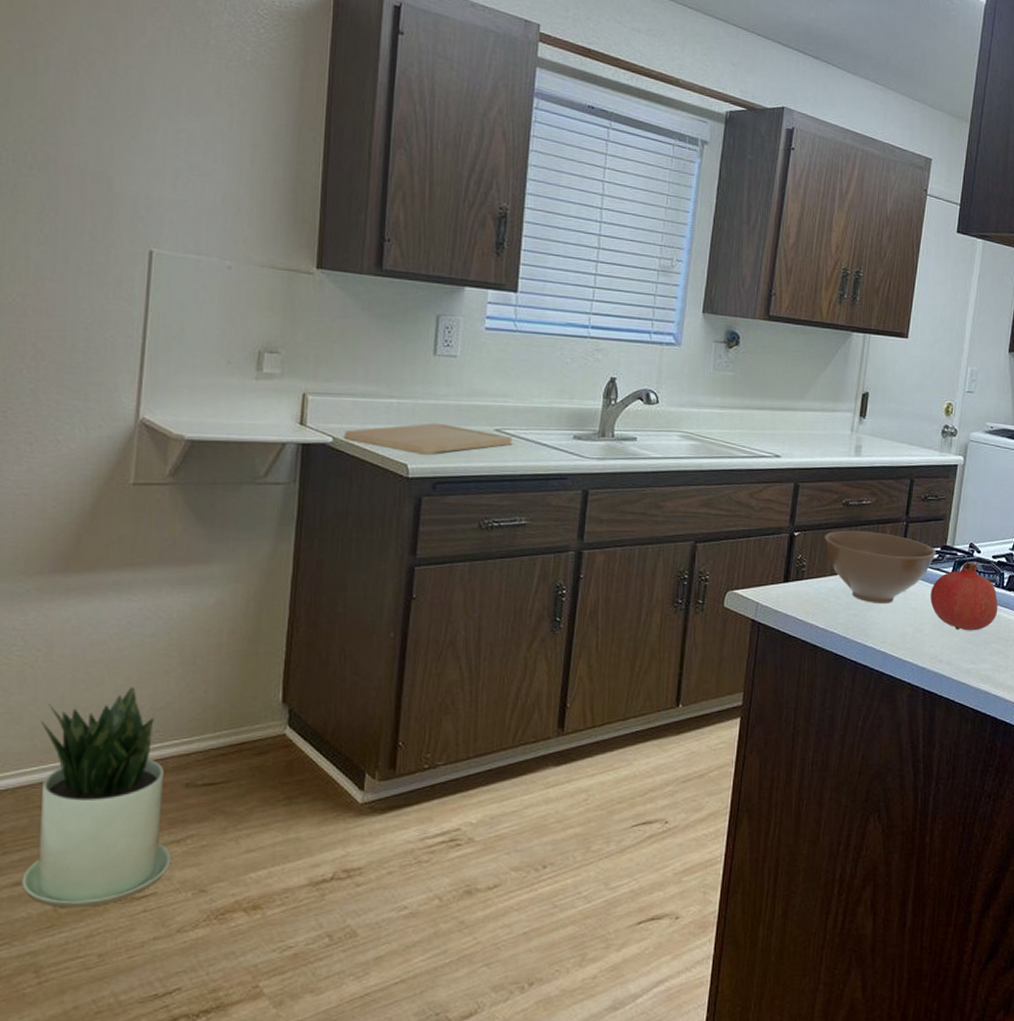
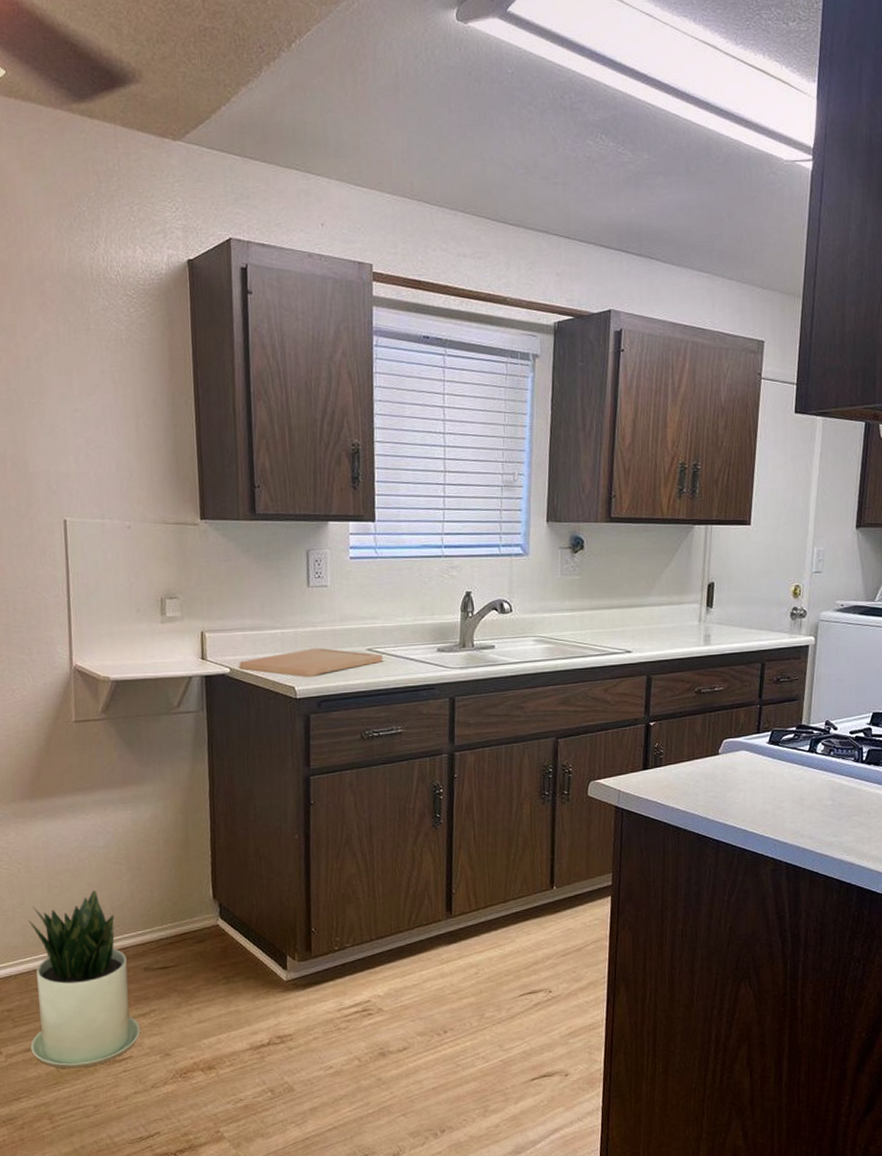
bowl: present [824,530,937,605] -> none [679,716,792,785]
fruit: present [930,561,998,631] -> none [788,738,858,806]

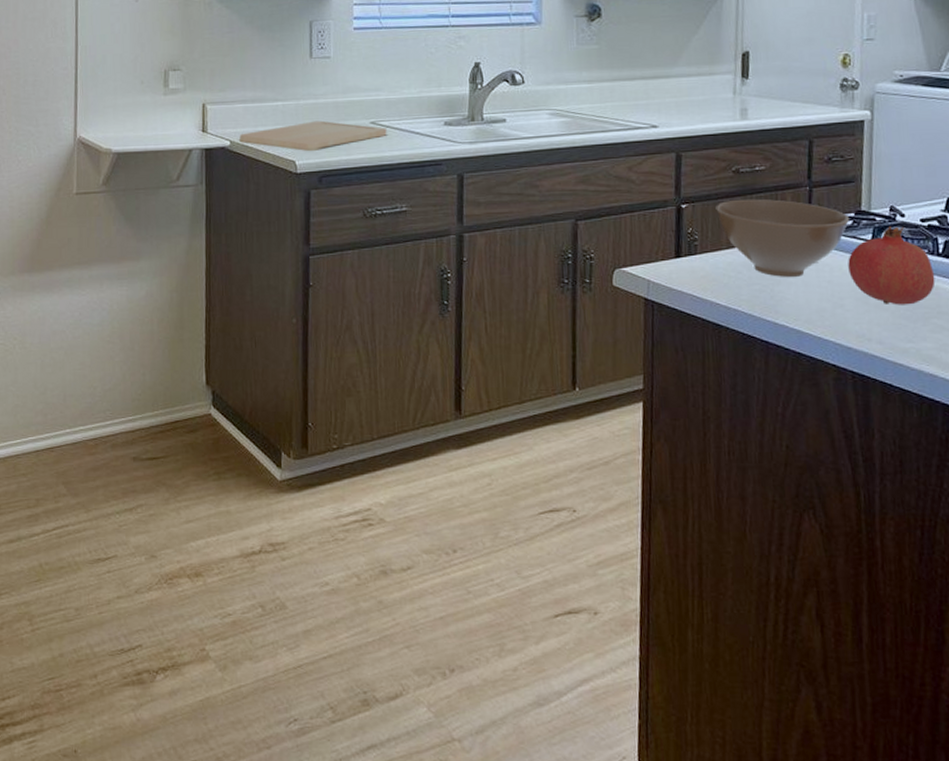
planter: present [28,890,141,1069] -> none [15,370,126,565]
bowl: none [679,716,792,785] -> present [715,198,850,278]
fruit: none [788,738,858,806] -> present [848,226,935,305]

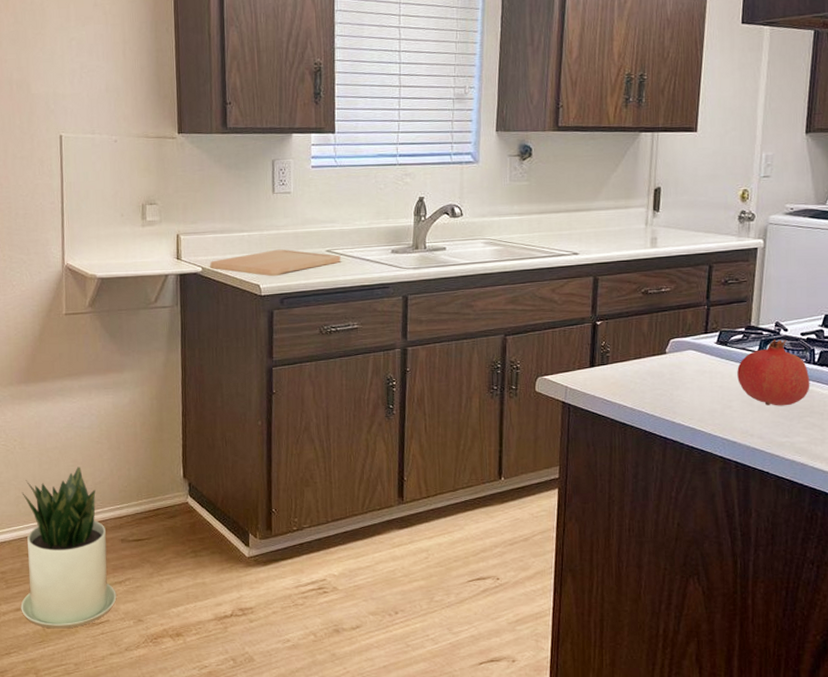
planter: none [15,370,126,565] -> present [21,467,117,629]
bowl: present [715,198,850,278] -> none [626,316,741,384]

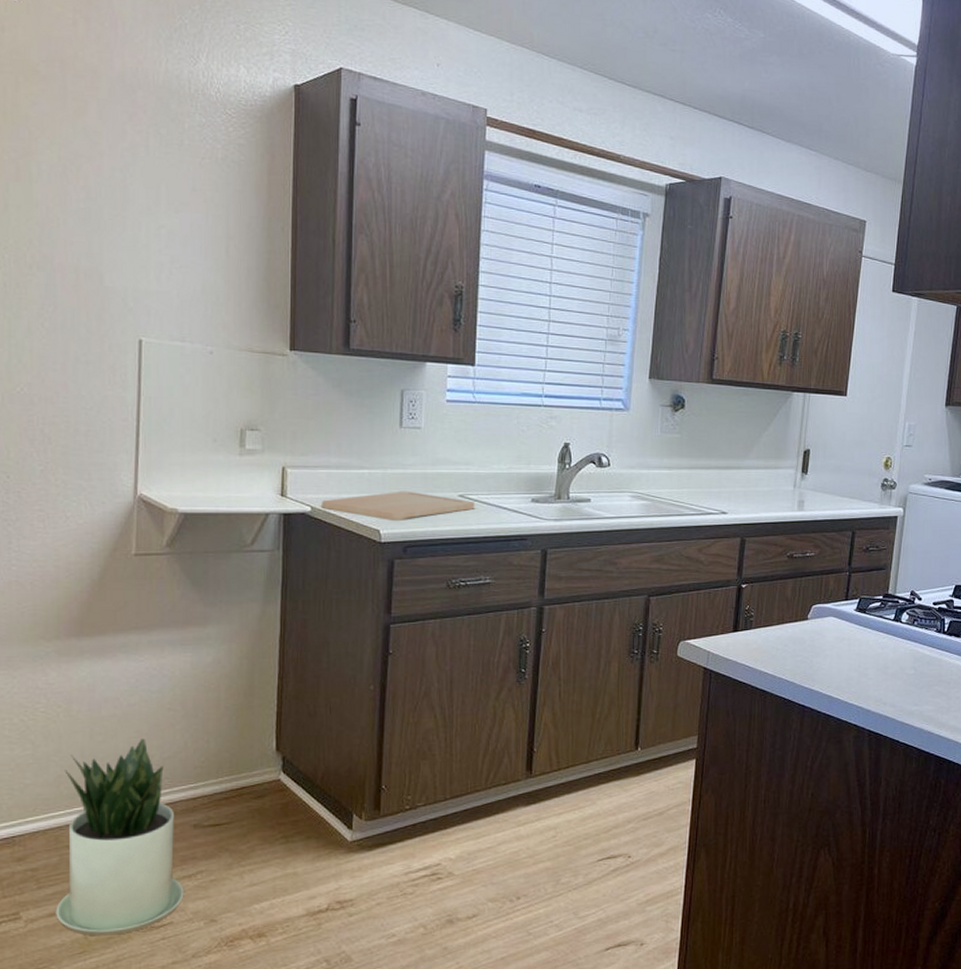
fruit: present [737,339,810,406] -> none [874,608,940,675]

